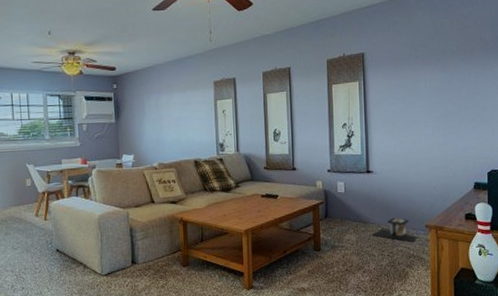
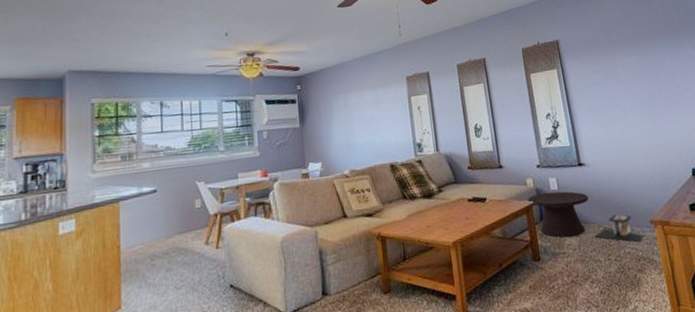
side table: none [315,194,372,233] -> present [527,191,589,238]

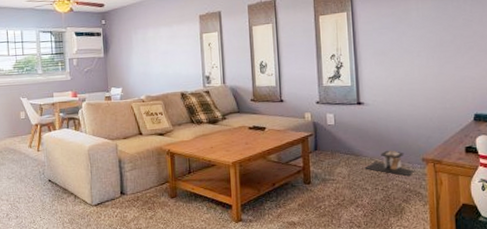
side table: present [527,191,589,238] -> none [304,126,364,166]

